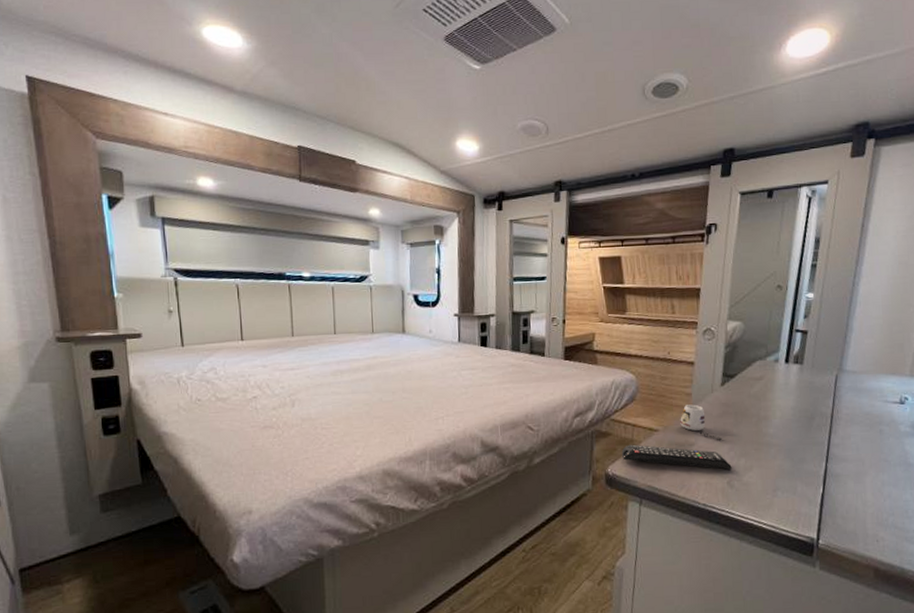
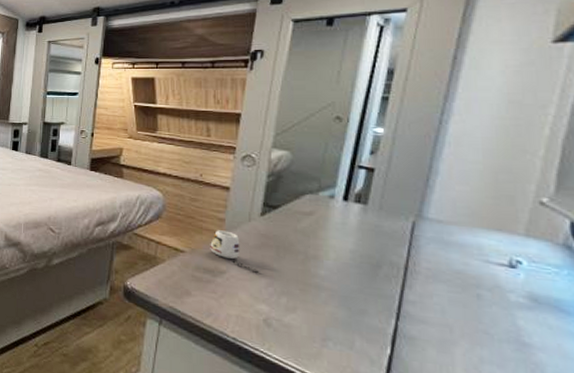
remote control: present [621,444,732,470] -> none [142,261,270,306]

